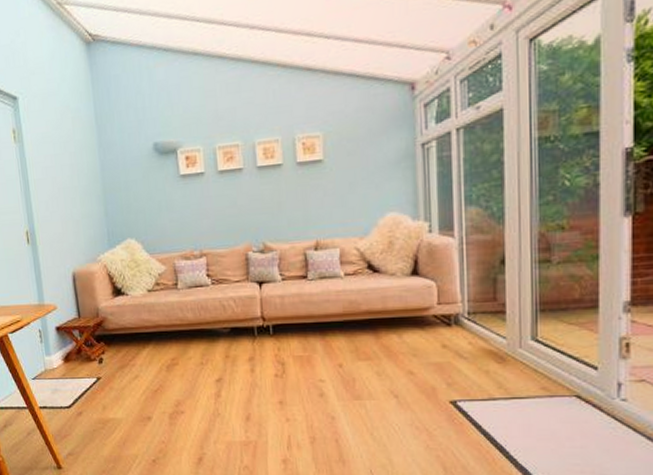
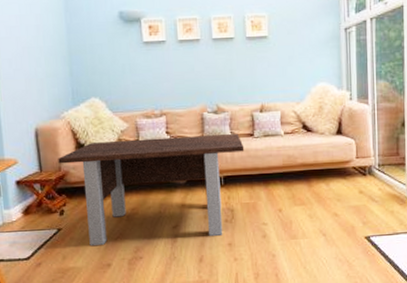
coffee table: none [95,276,297,398] -> present [58,134,245,247]

